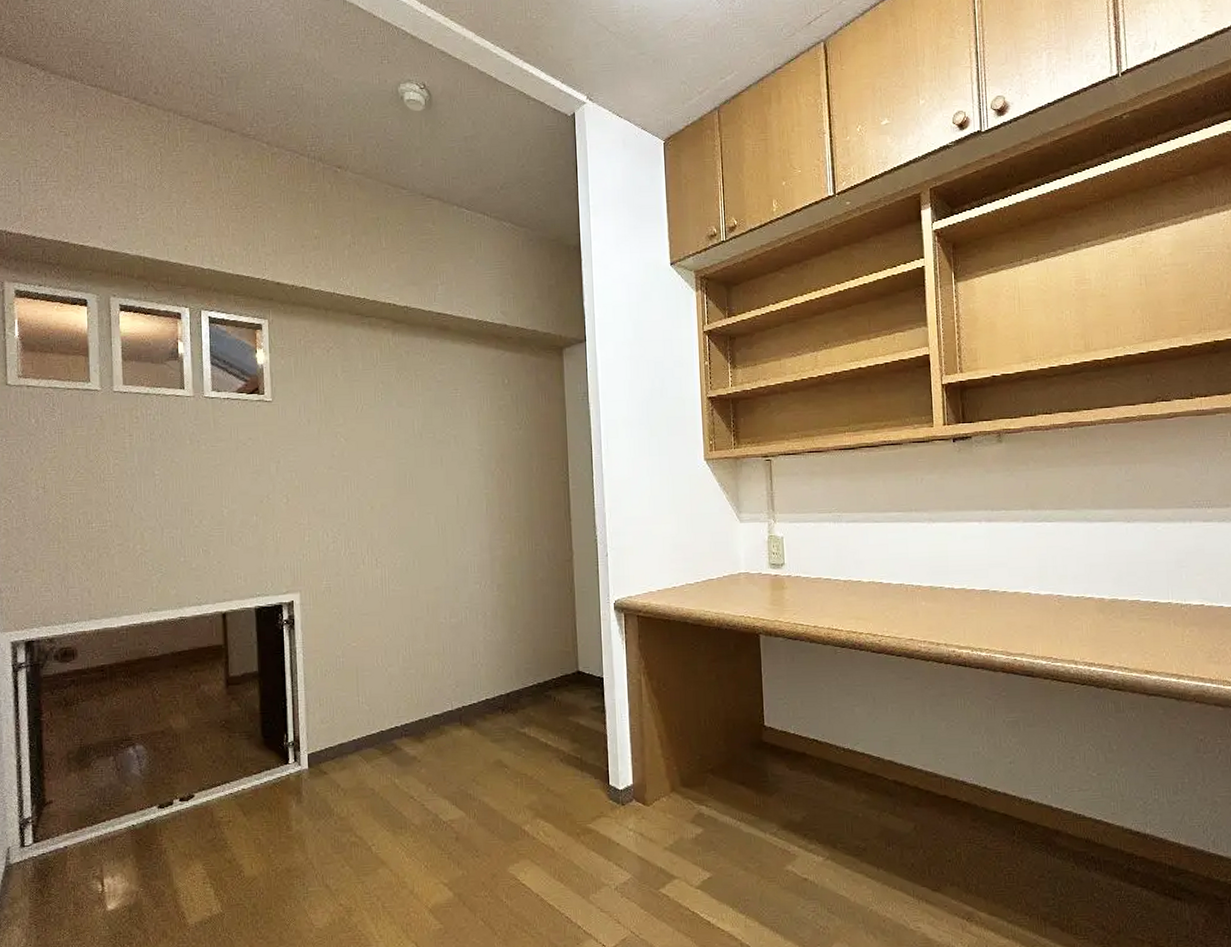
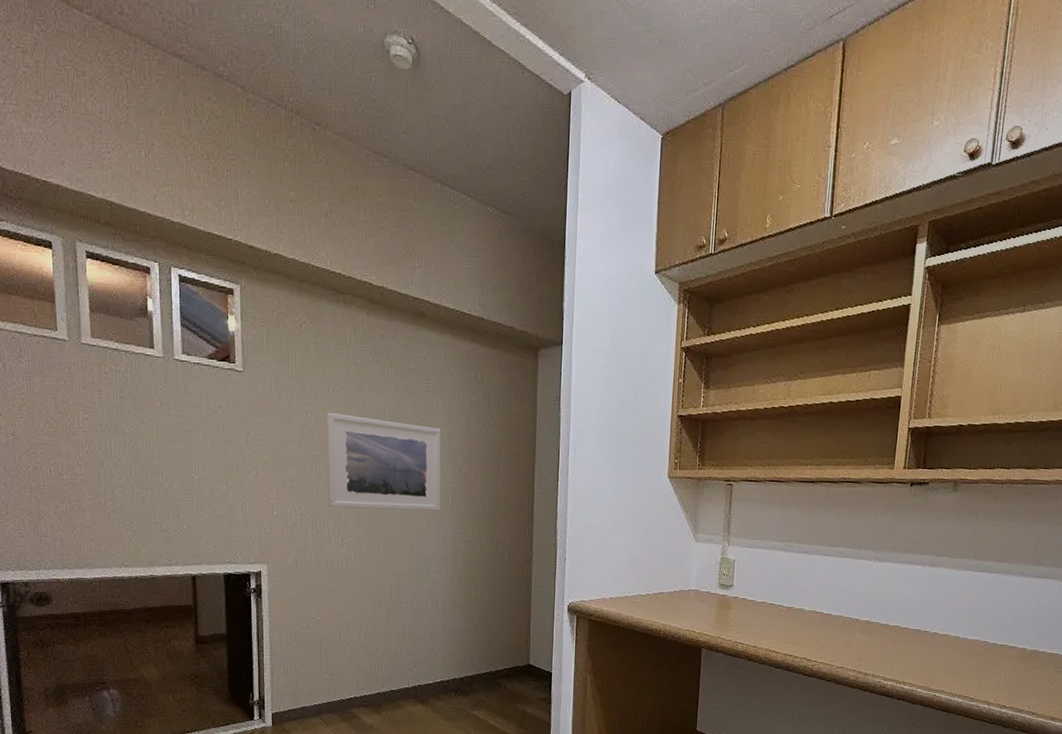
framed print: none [356,432,476,528] -> present [326,413,441,511]

